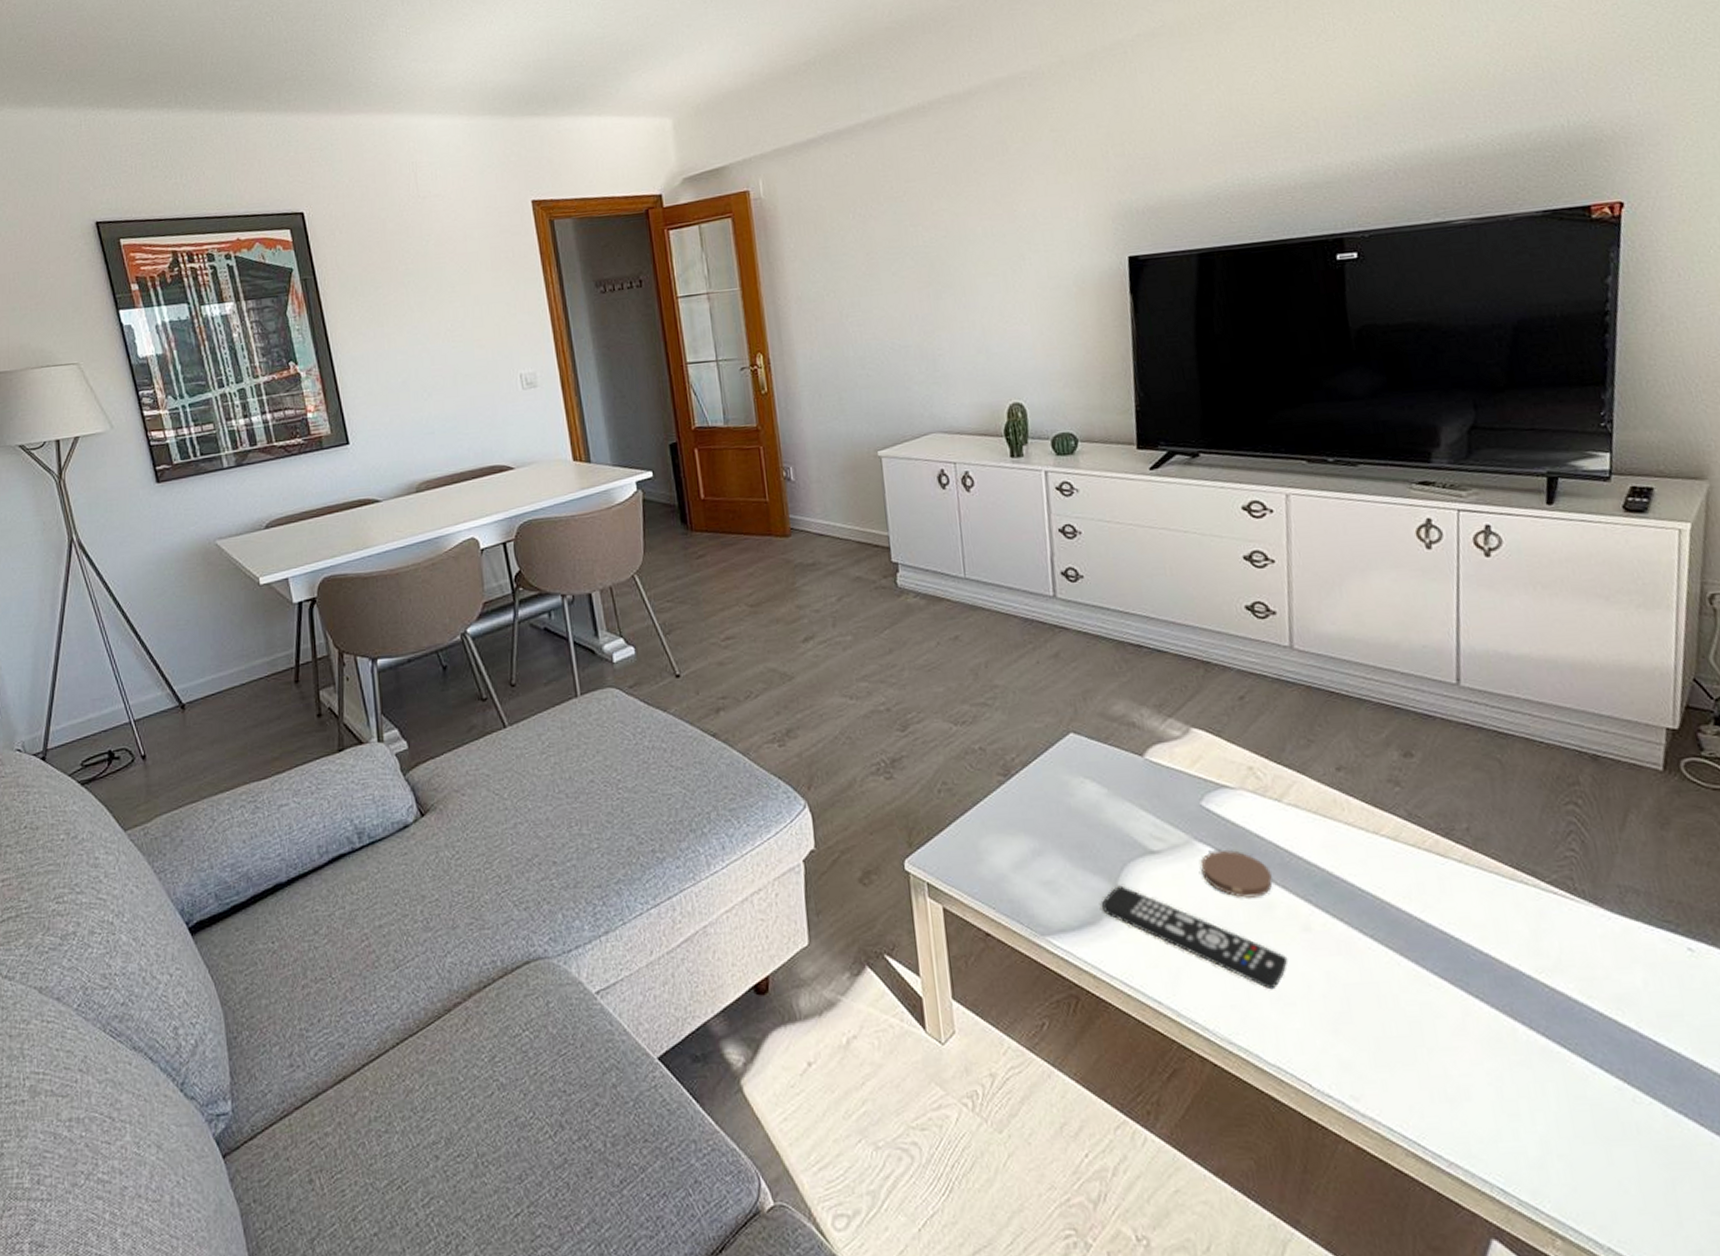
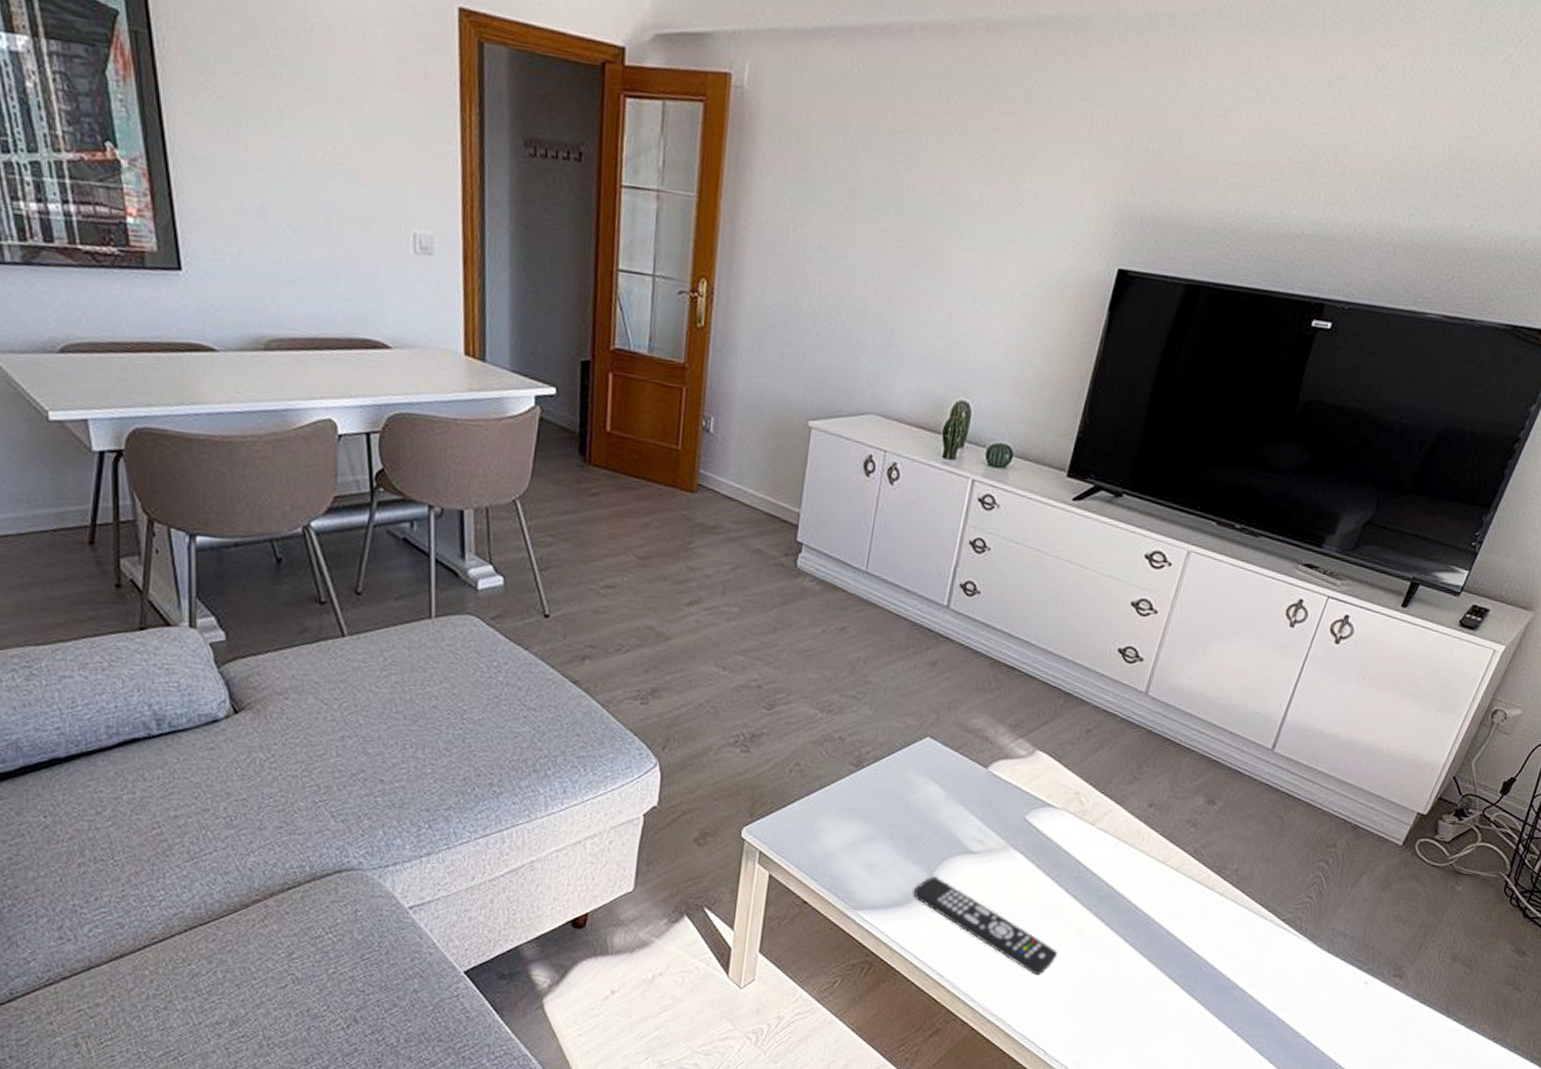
coaster: present [1201,850,1273,898] -> none [1008,859,1067,901]

